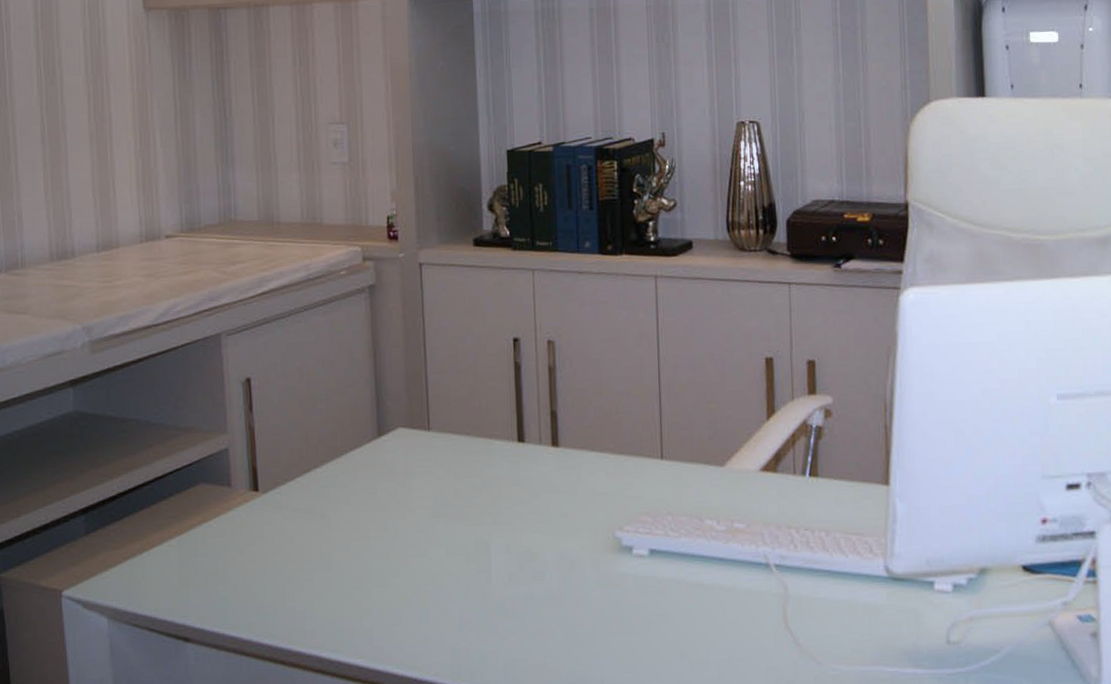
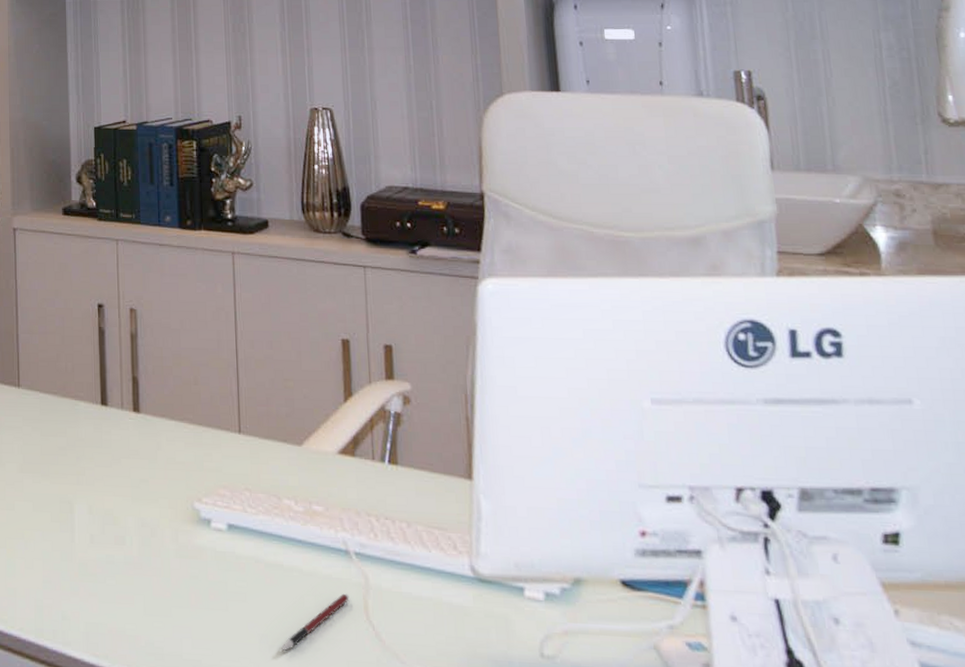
pen: none [702,604,769,666] -> present [281,593,349,652]

